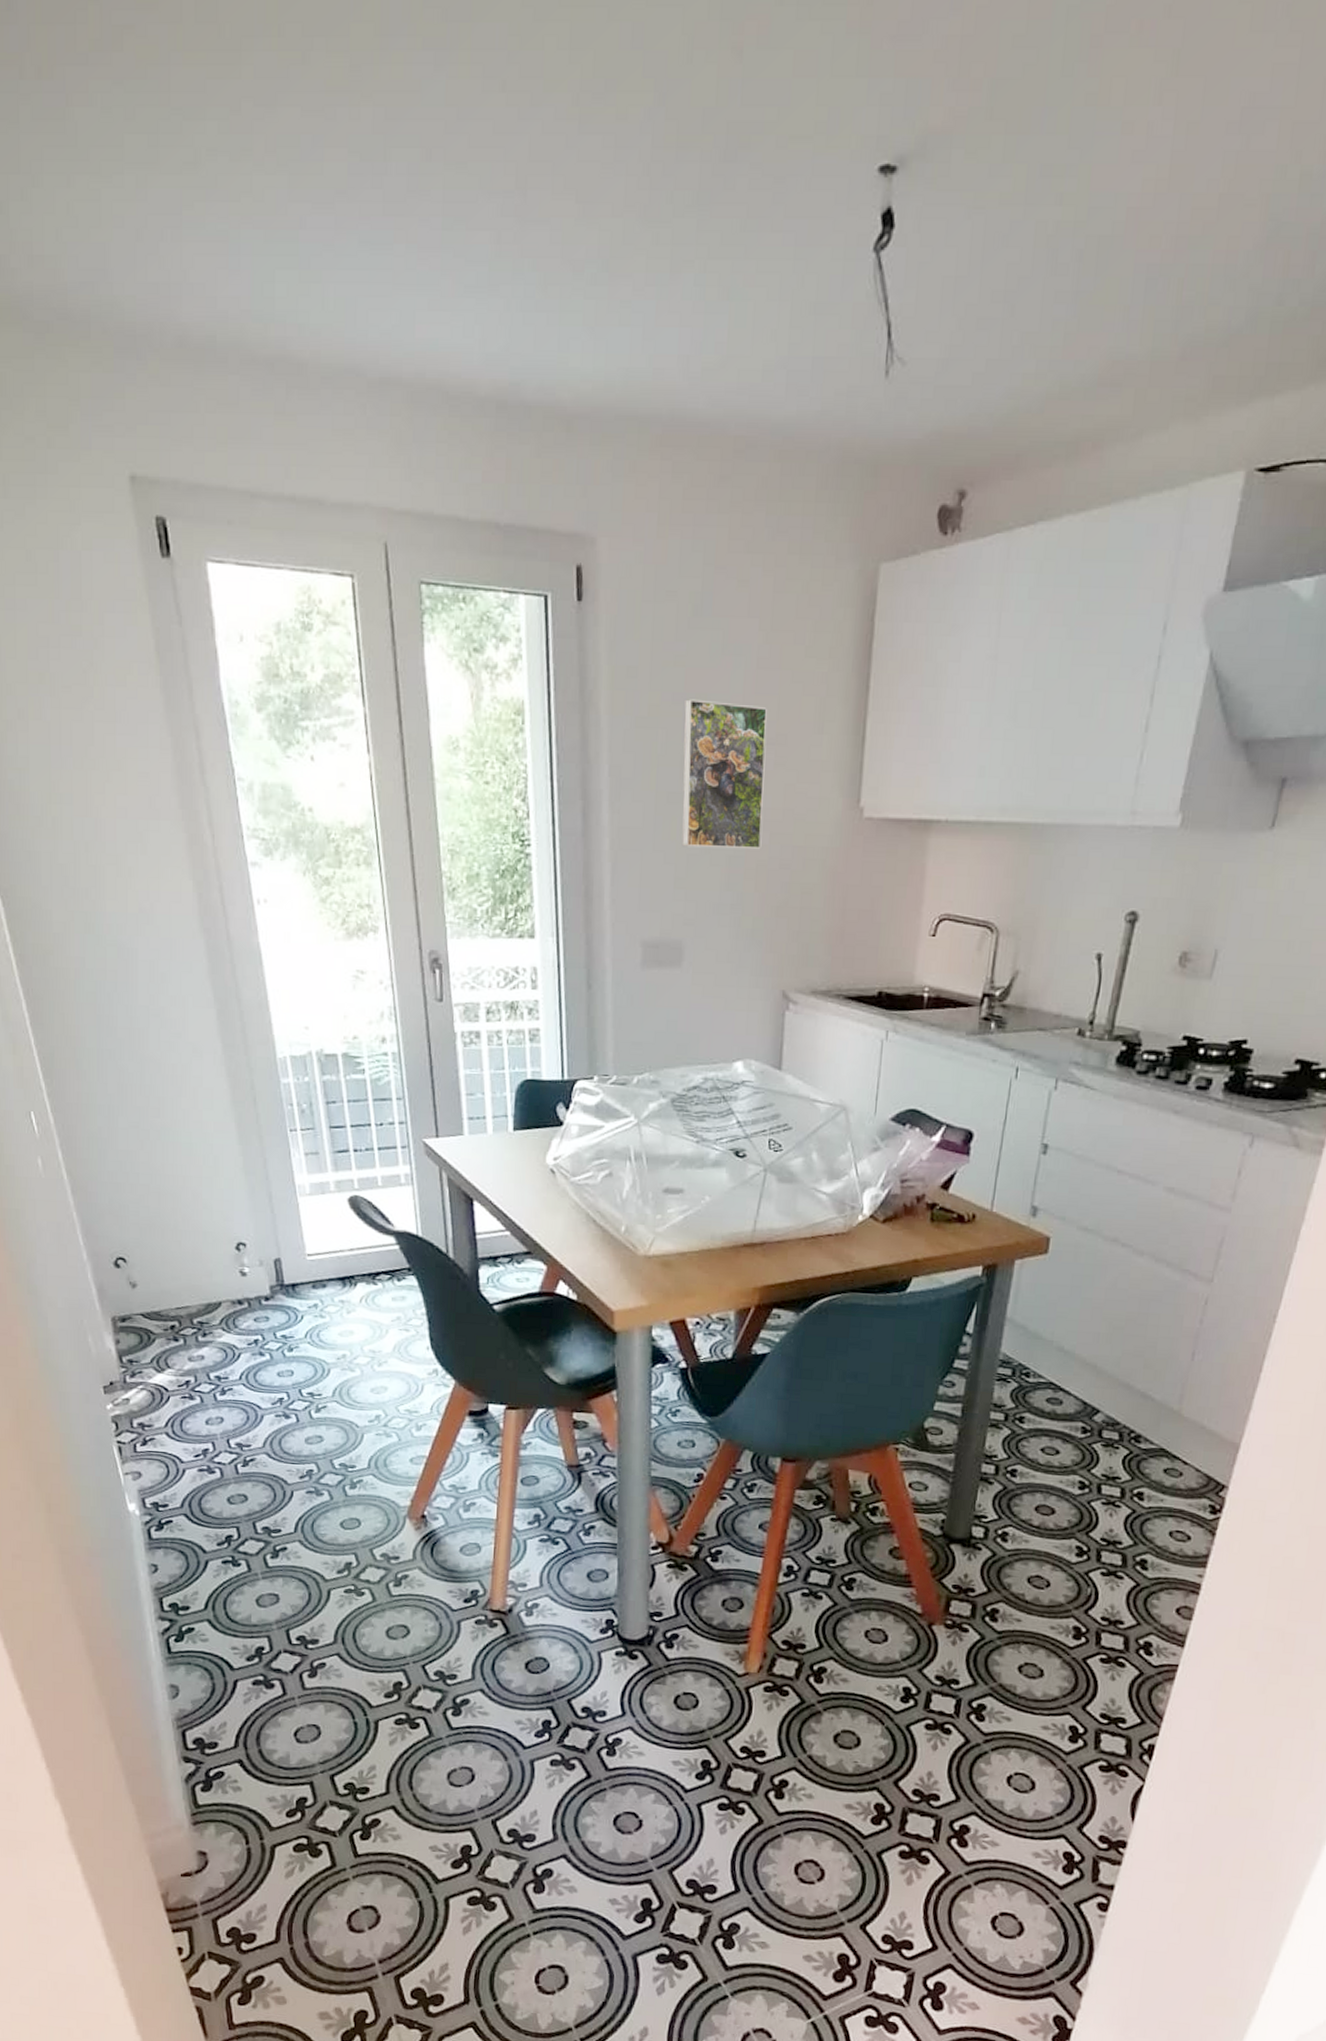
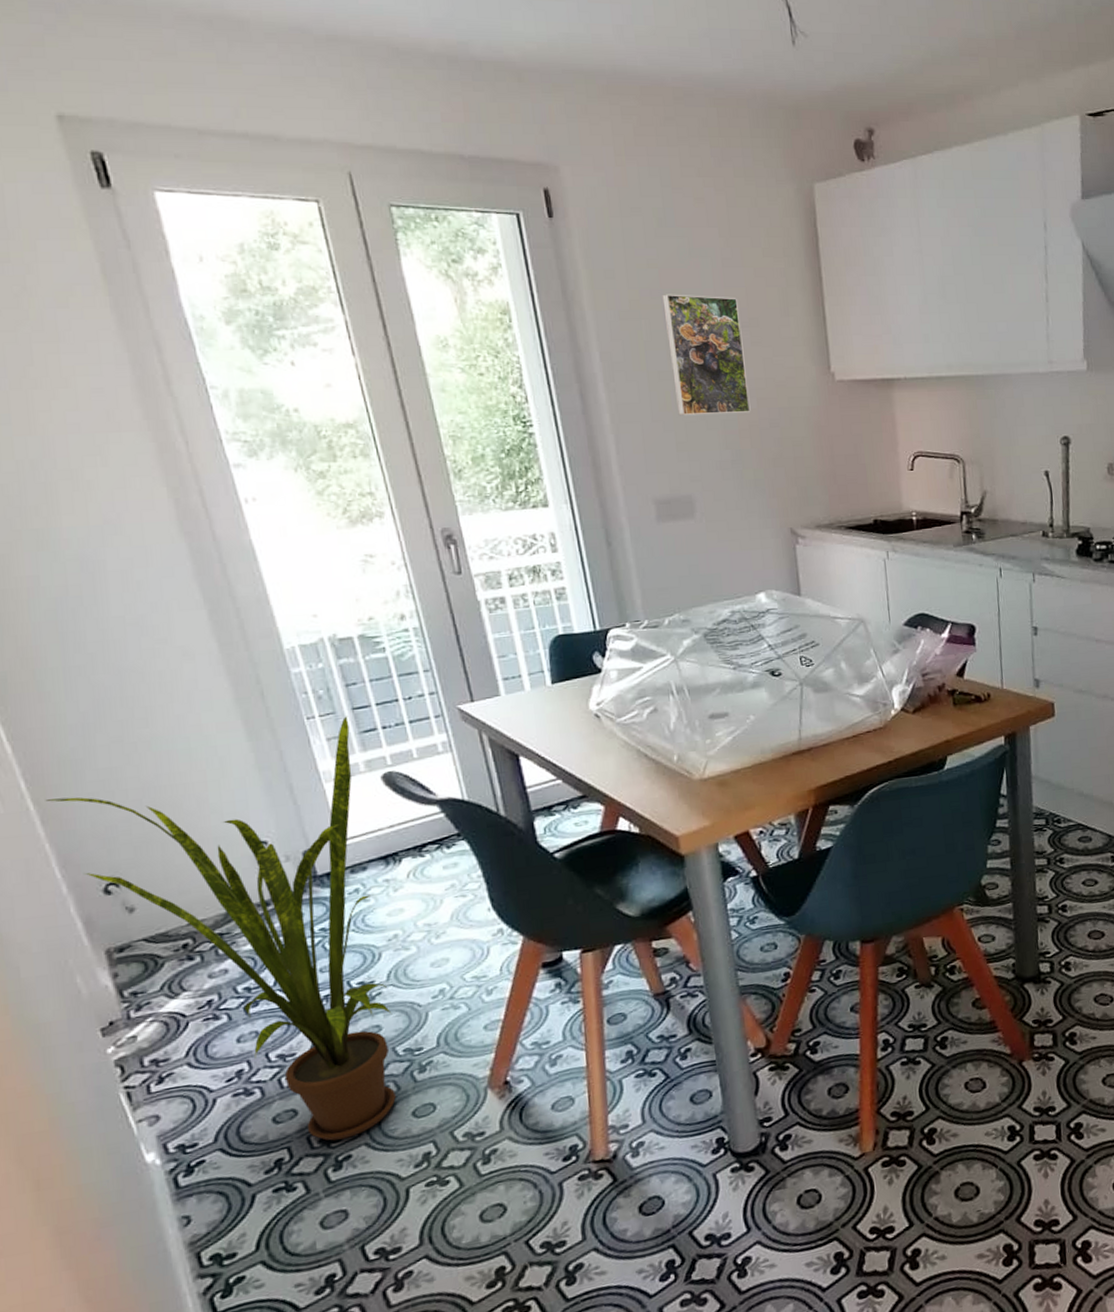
house plant: none [76,1133,334,1532] -> present [45,716,396,1141]

